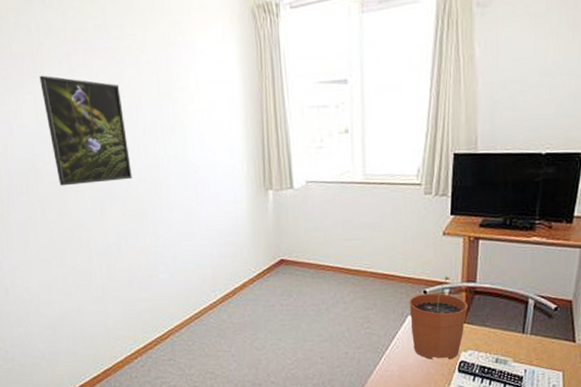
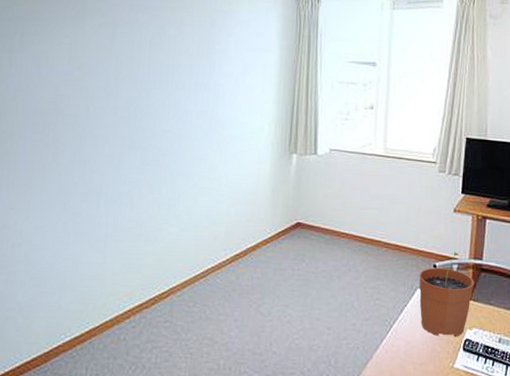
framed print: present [39,75,132,186] -> none [79,22,160,130]

